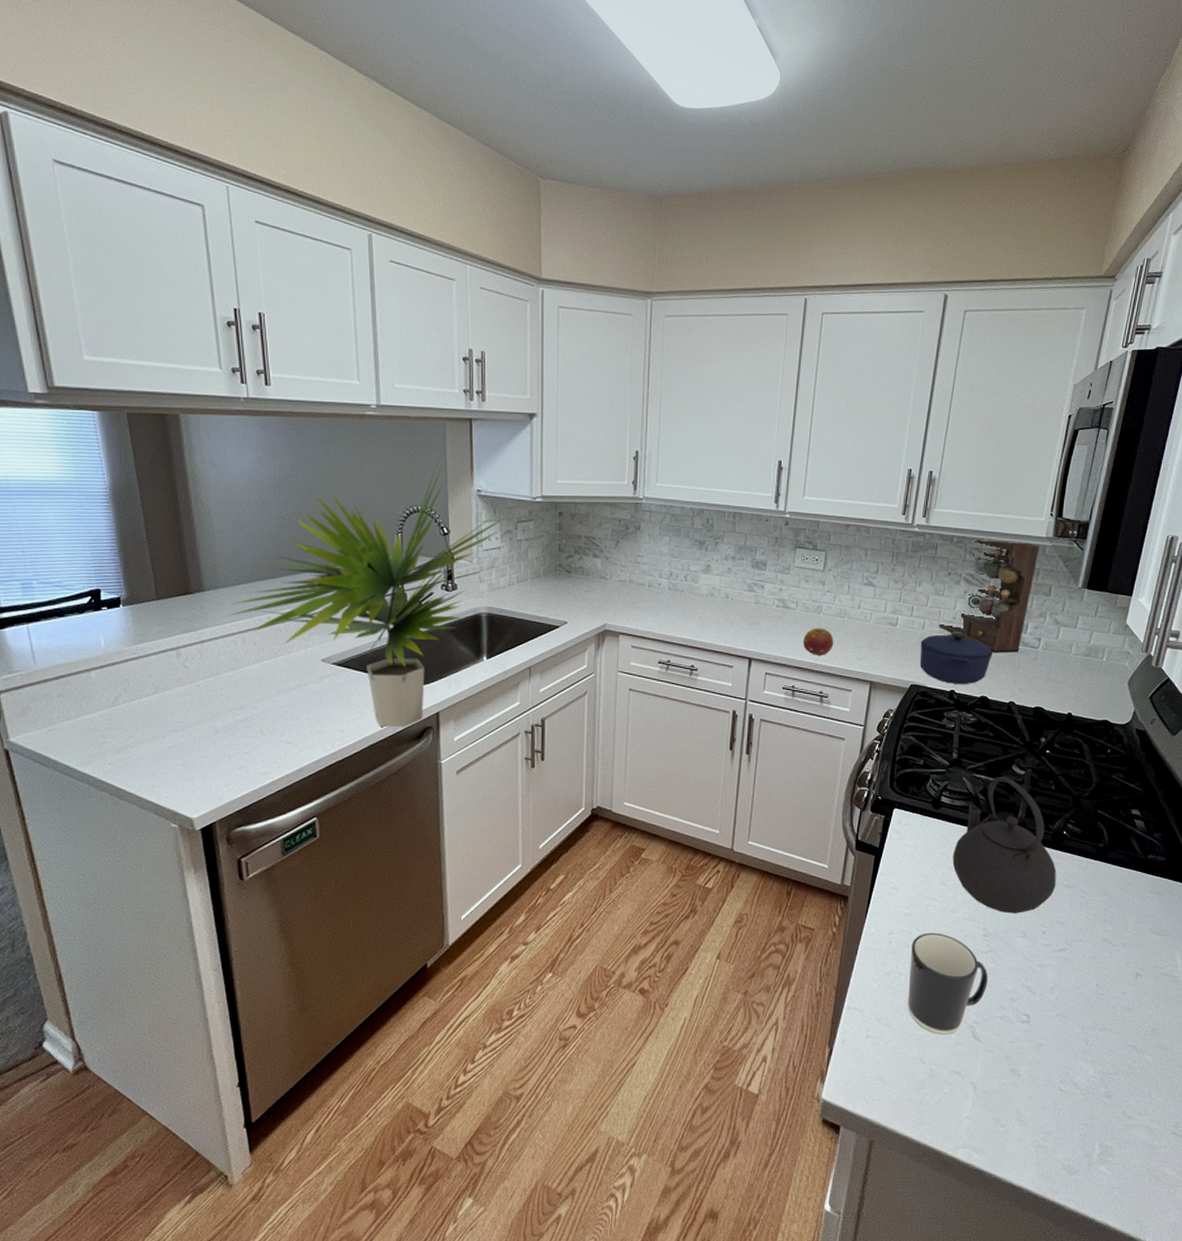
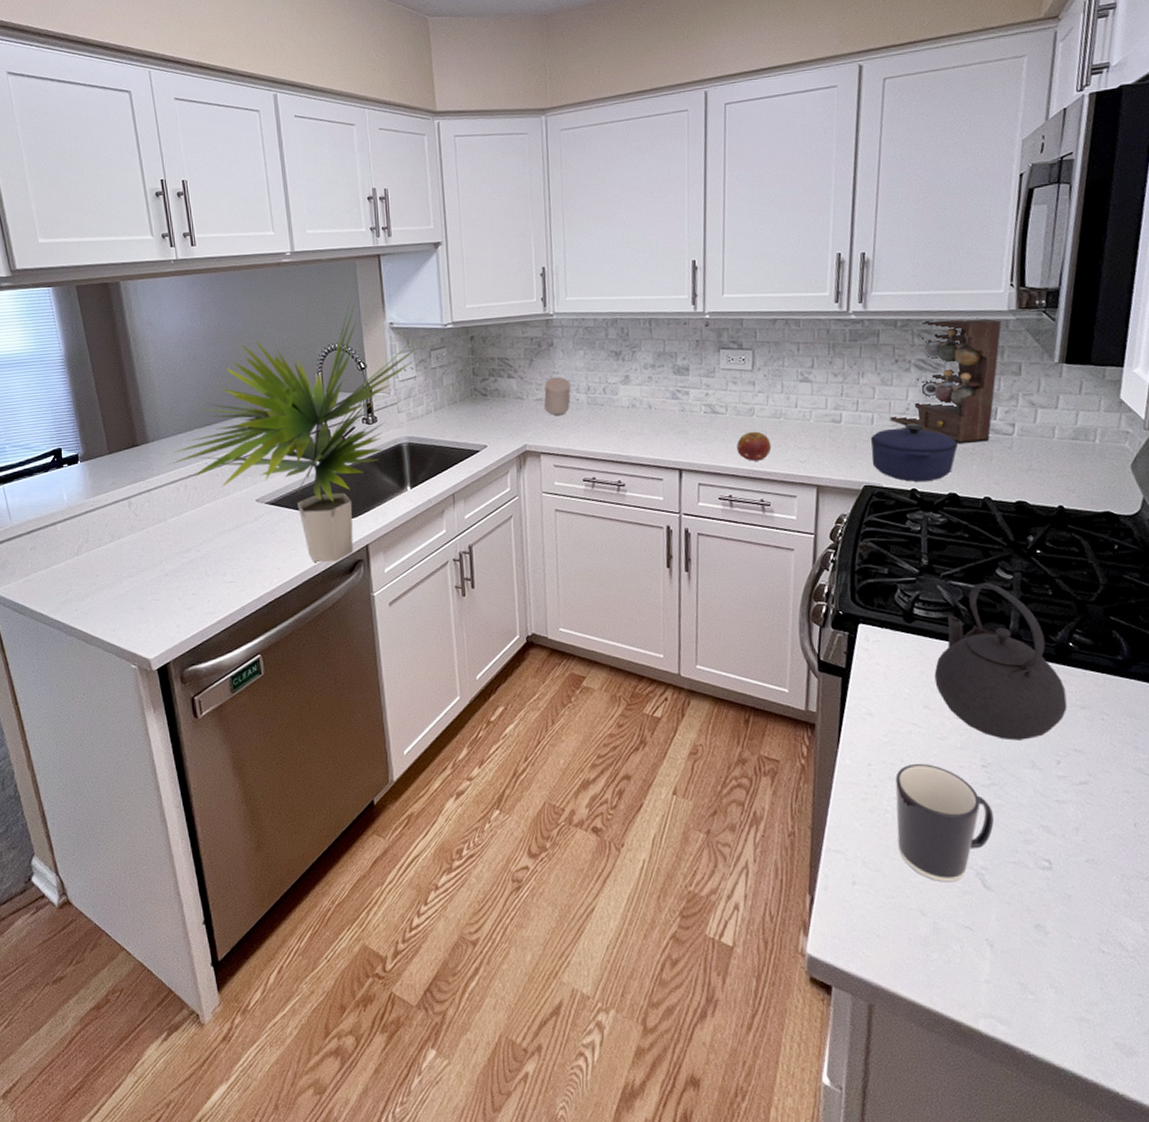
canister: none [618,560,661,597] -> present [534,377,578,415]

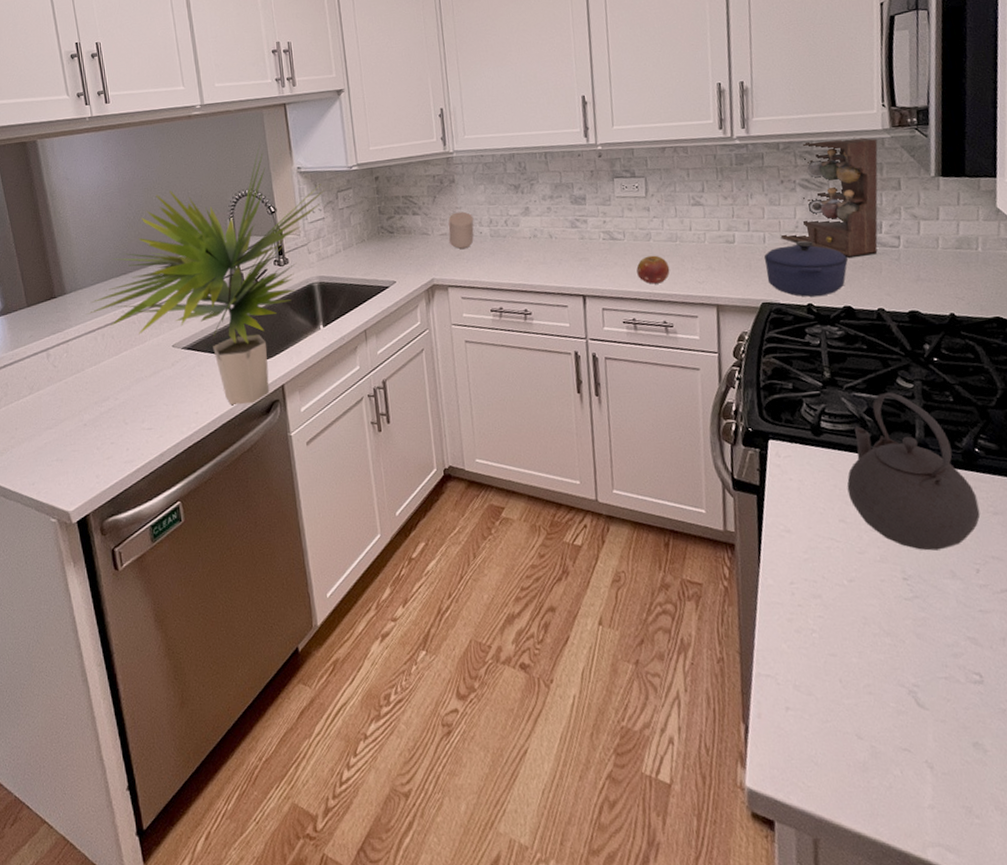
mug: present [895,763,994,883] -> none [818,579,921,703]

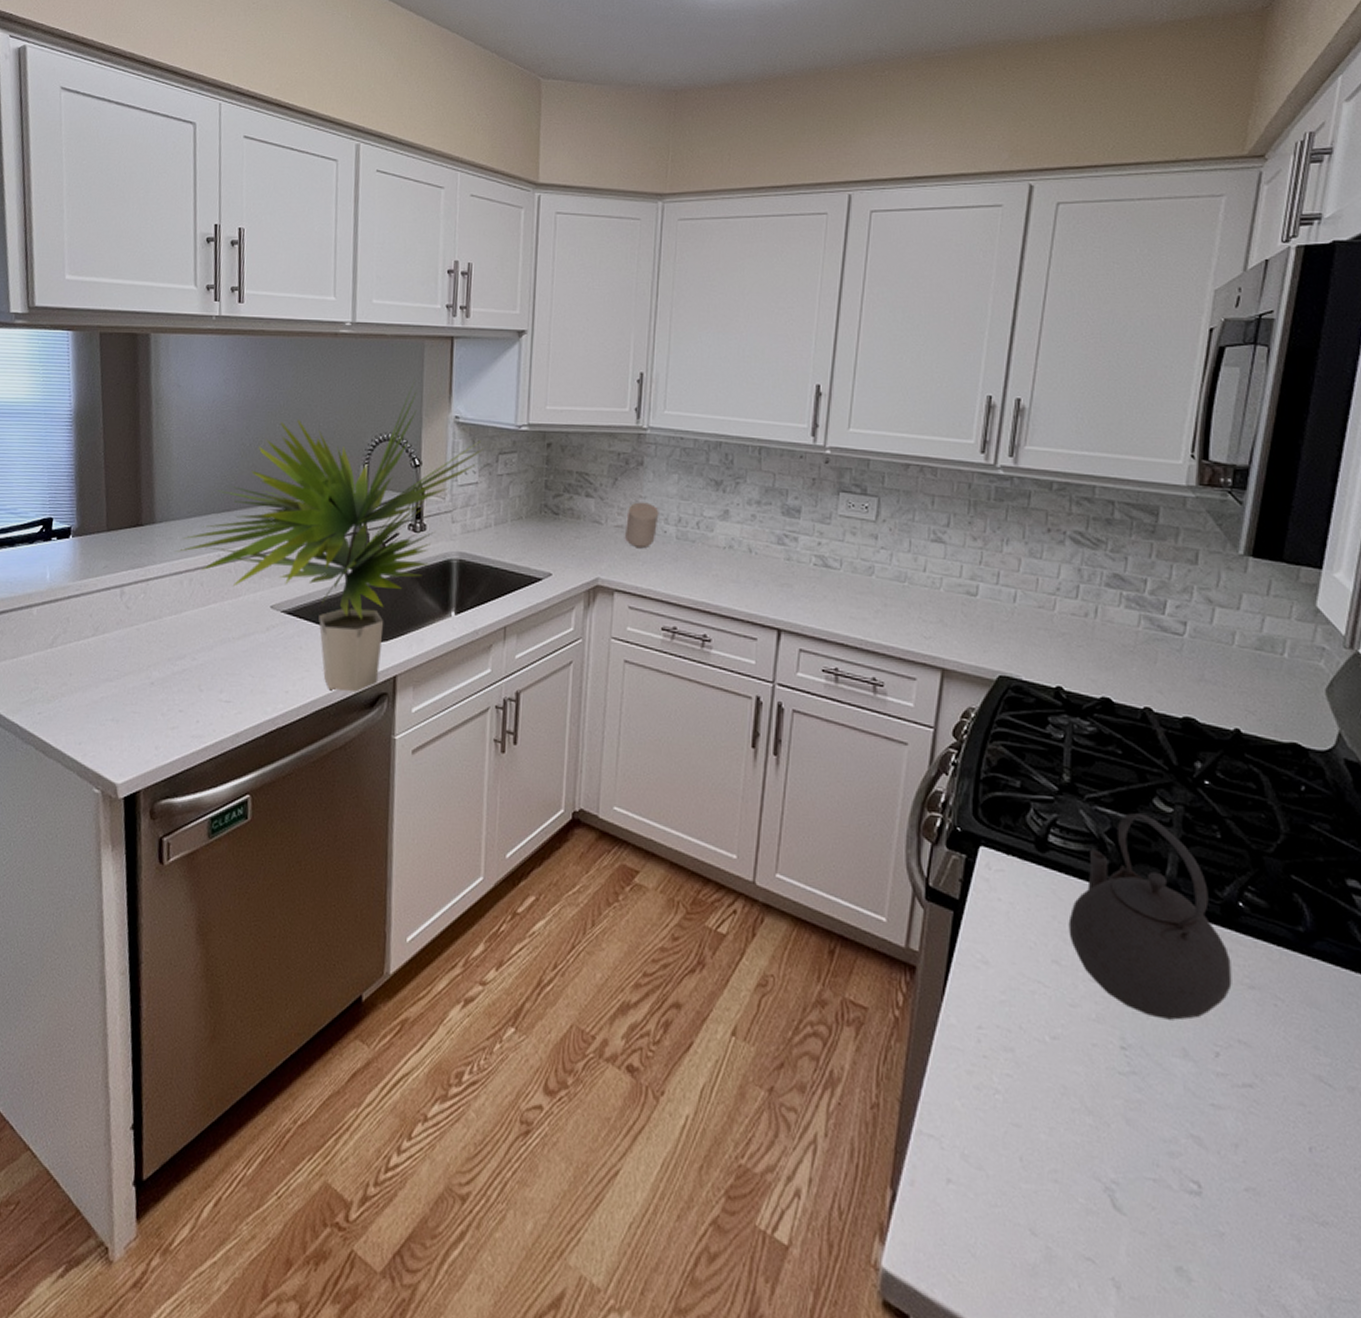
fruit: present [636,255,670,284] -> none [849,594,891,630]
cooking pot: present [763,241,849,297] -> none [1010,608,1117,680]
spice rack: present [780,137,878,259] -> none [1035,487,1177,641]

